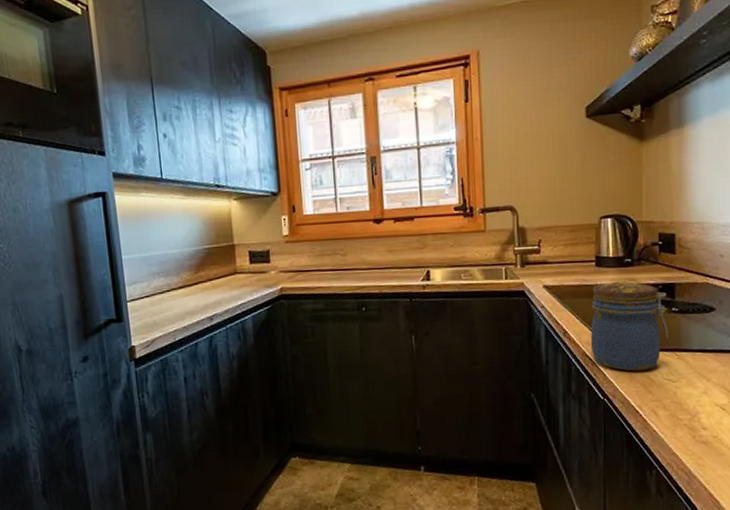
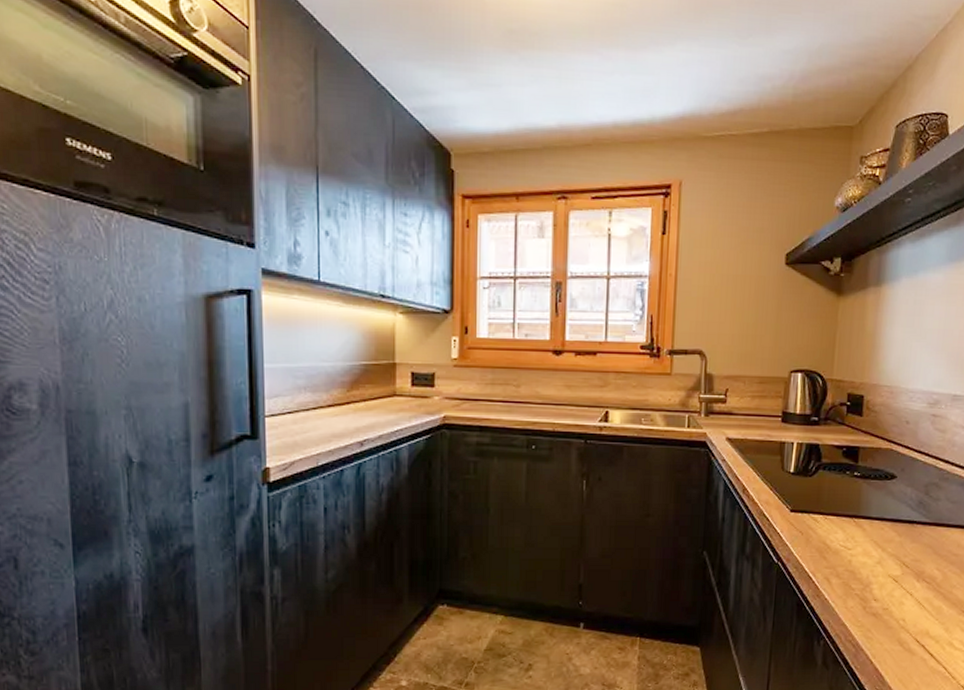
jar: present [590,281,668,371] -> none [769,441,850,535]

